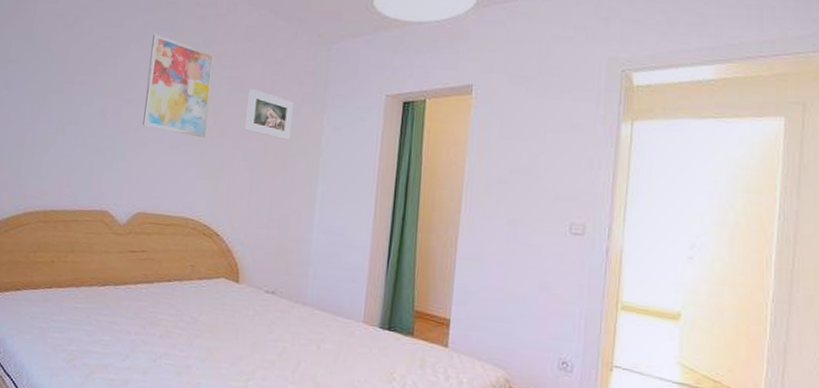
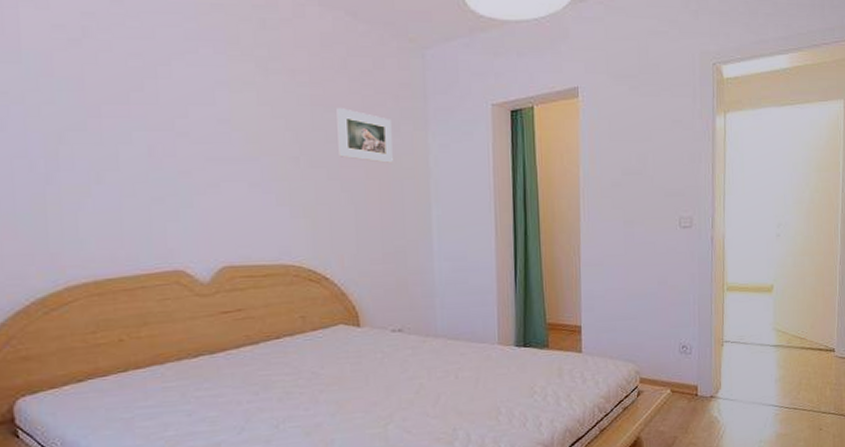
wall art: present [143,34,215,138] -> none [200,46,292,171]

